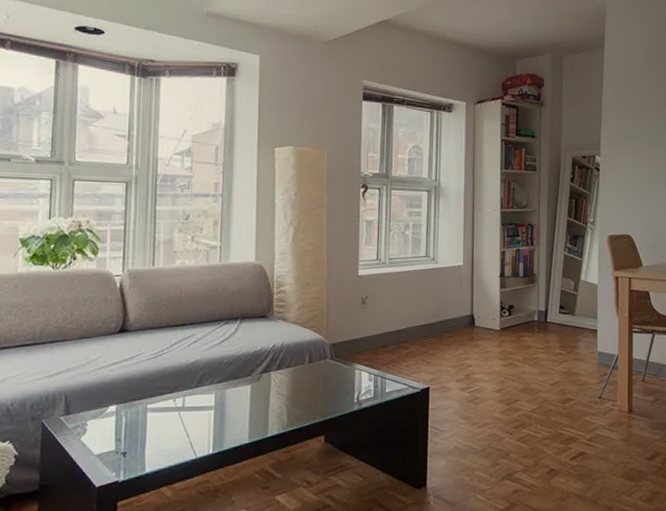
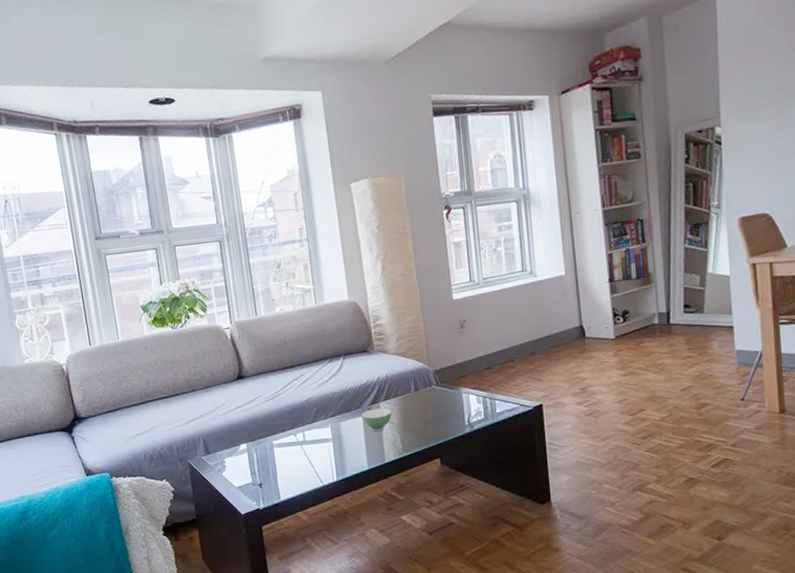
bowl: none [249,378,283,403] -> present [360,408,393,432]

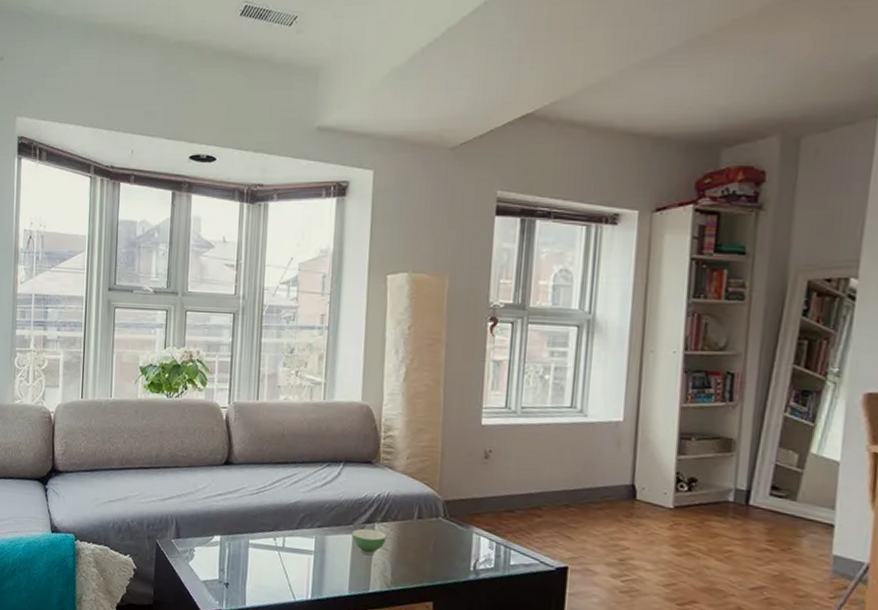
books: present [608,246,650,282] -> none [677,403,735,443]

